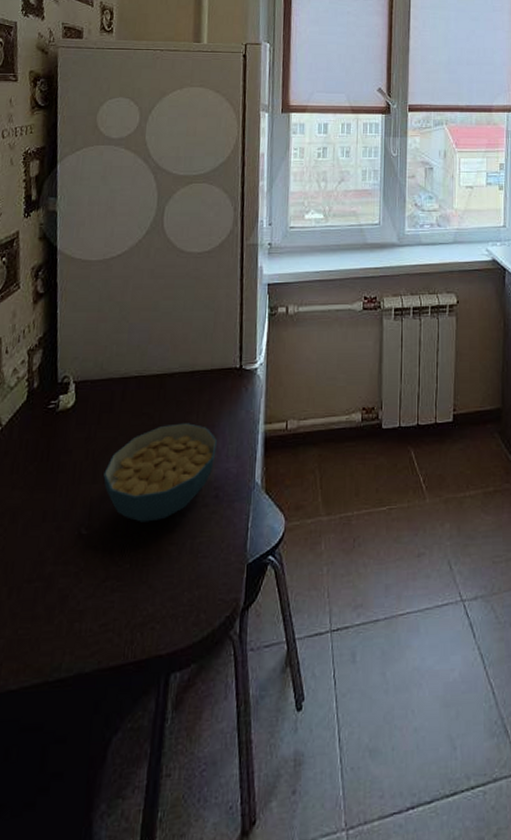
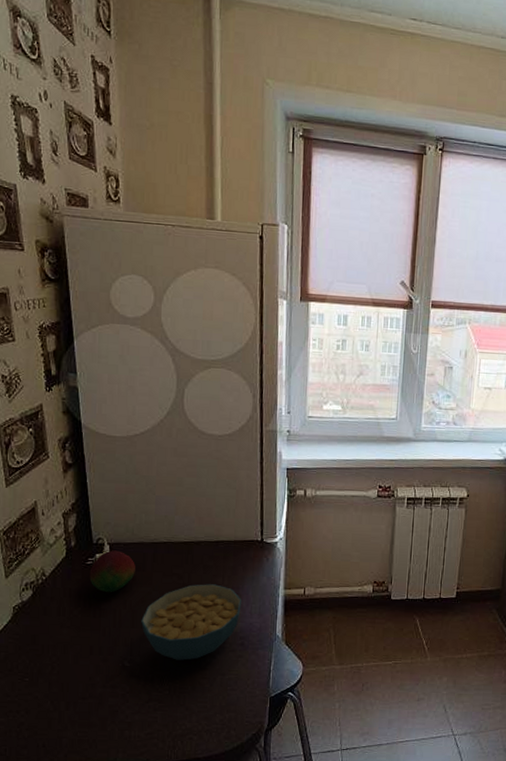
fruit: none [50,389,102,442] -> present [89,550,135,593]

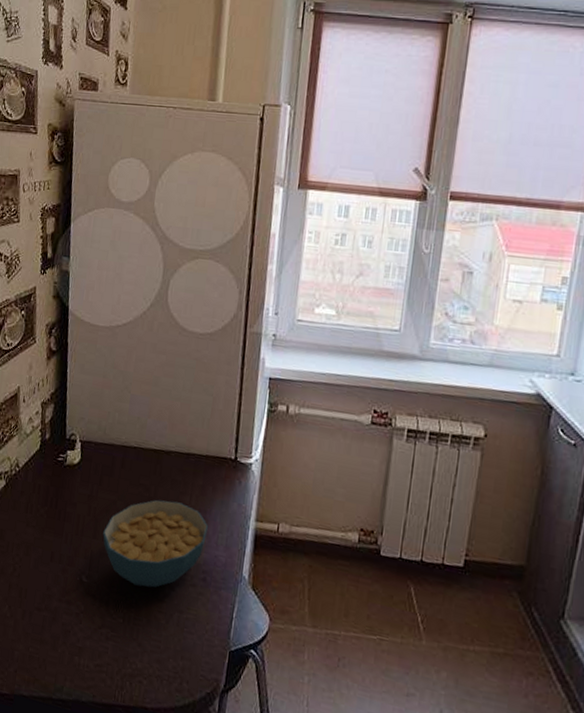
fruit: present [89,550,135,593] -> none [58,448,104,495]

